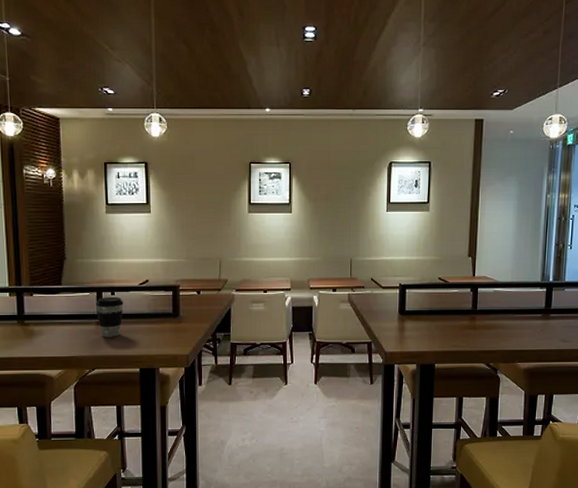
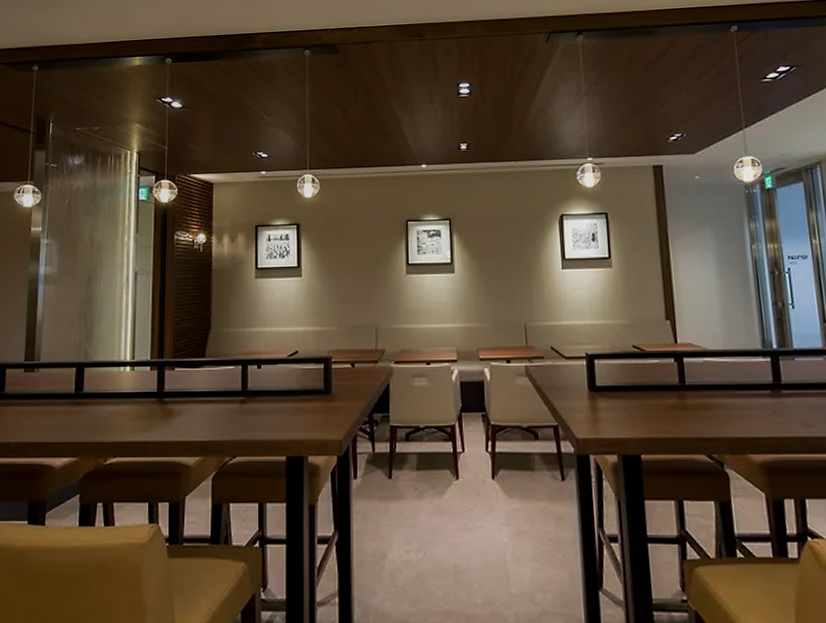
coffee cup: present [96,296,124,337] -> none [240,370,270,418]

